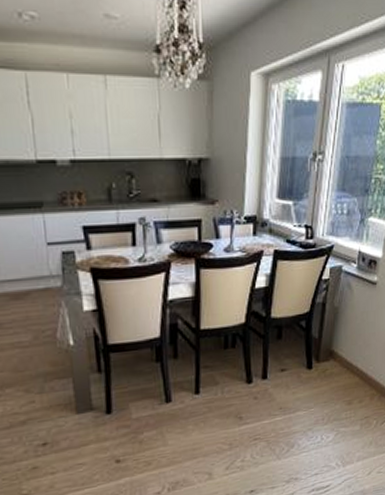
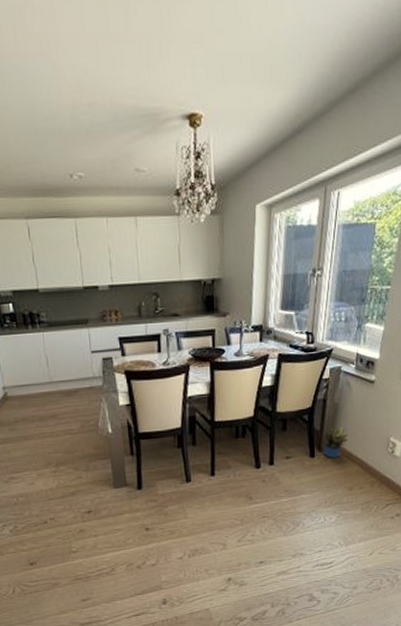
potted plant: none [321,333,349,370] -> present [323,426,349,459]

